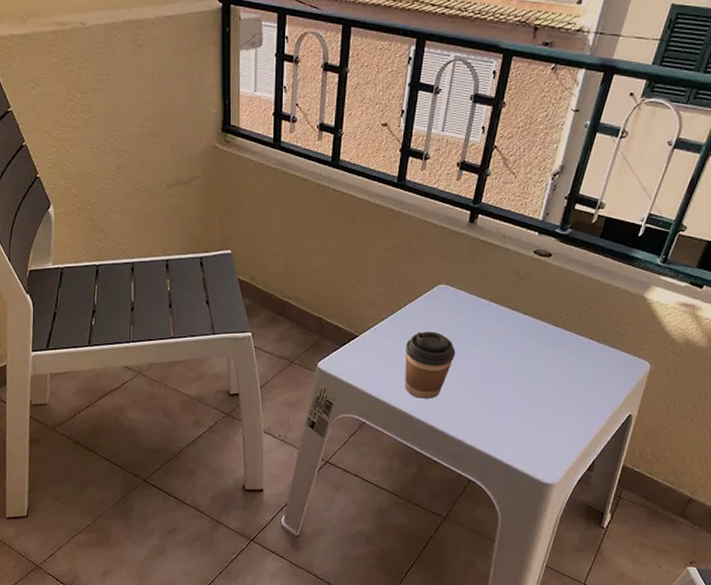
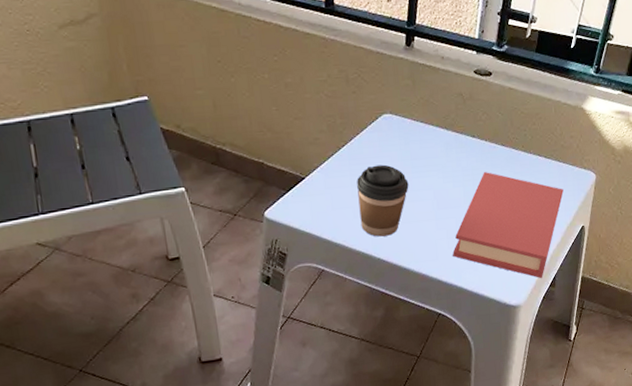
book: none [491,349,614,462] -> present [453,172,564,279]

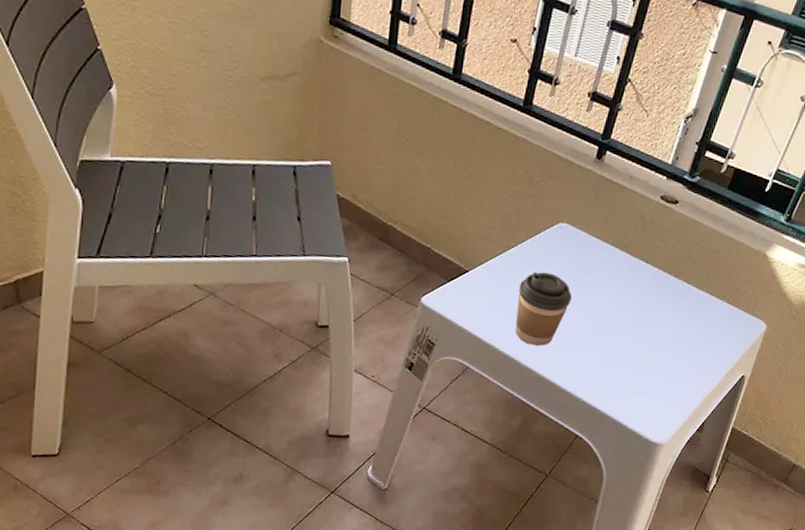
book: present [453,172,564,279] -> none [603,300,730,422]

